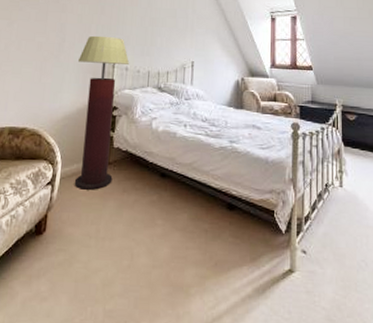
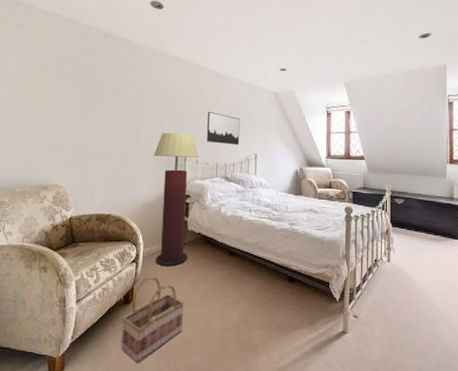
basket: none [28,201,106,308] -> present [121,276,184,363]
wall art: none [137,13,176,51] -> present [206,111,240,145]

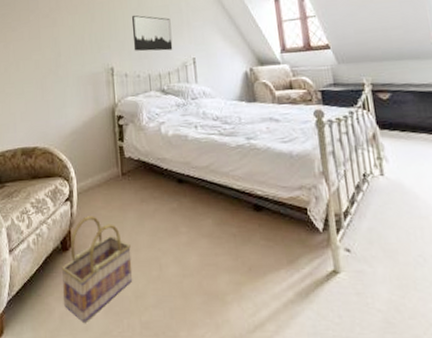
floor lamp: present [154,132,199,267] -> none [77,44,129,203]

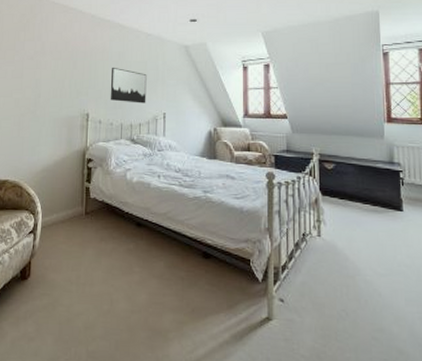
basket: present [61,216,133,322] -> none [17,249,86,348]

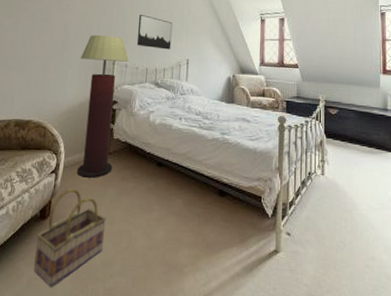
basket: none [17,249,86,348] -> present [34,188,106,287]
floor lamp: none [54,90,102,239] -> present [76,34,128,178]

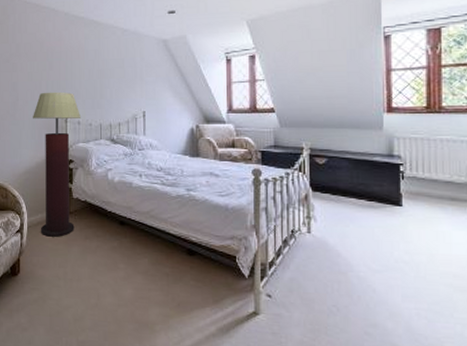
basket: present [34,188,106,287] -> none [10,247,73,337]
wall art: present [136,14,173,50] -> none [87,66,125,103]

